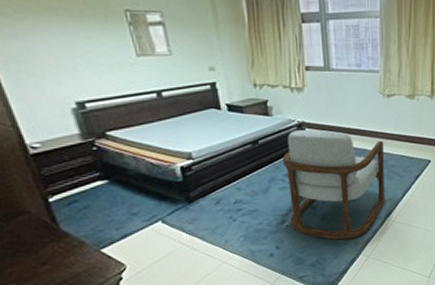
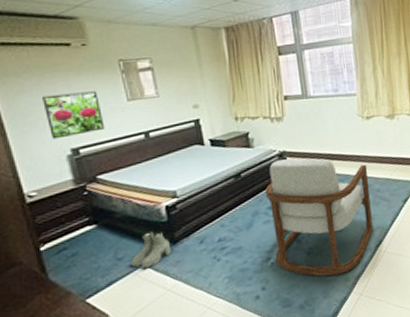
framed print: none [38,42,113,90] -> present [42,91,105,140]
boots: none [146,189,188,225] -> present [131,230,172,270]

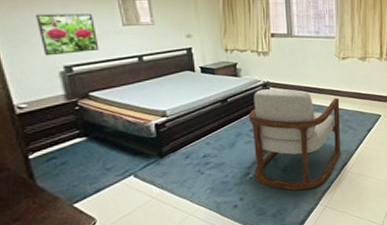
boots: present [131,230,172,270] -> none [119,145,159,179]

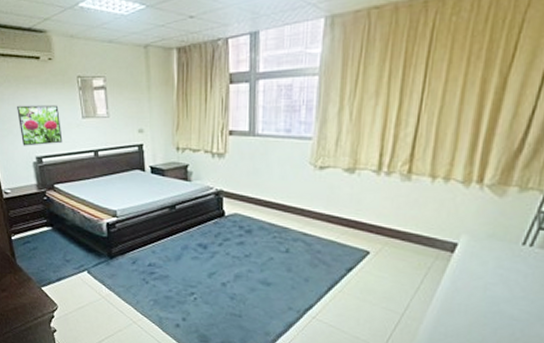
armchair: present [249,88,341,191] -> none [198,199,311,328]

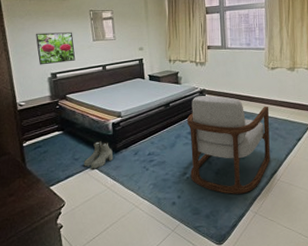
boots: none [76,242,109,275] -> present [84,140,114,170]
armchair: none [198,199,311,328] -> present [187,95,270,194]

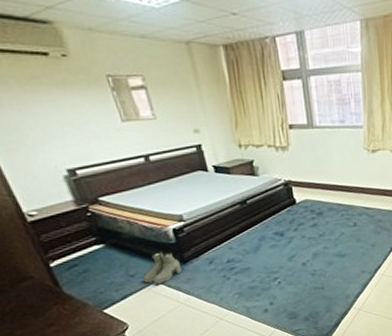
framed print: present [36,32,76,65] -> none [25,109,101,159]
armchair: present [187,95,270,194] -> none [271,187,374,295]

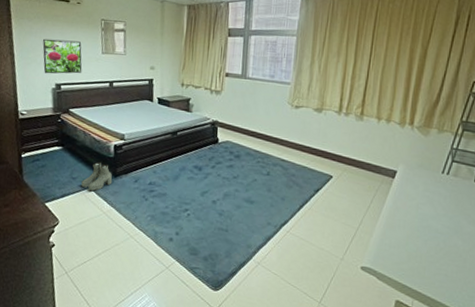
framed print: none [25,109,101,159] -> present [42,38,82,74]

